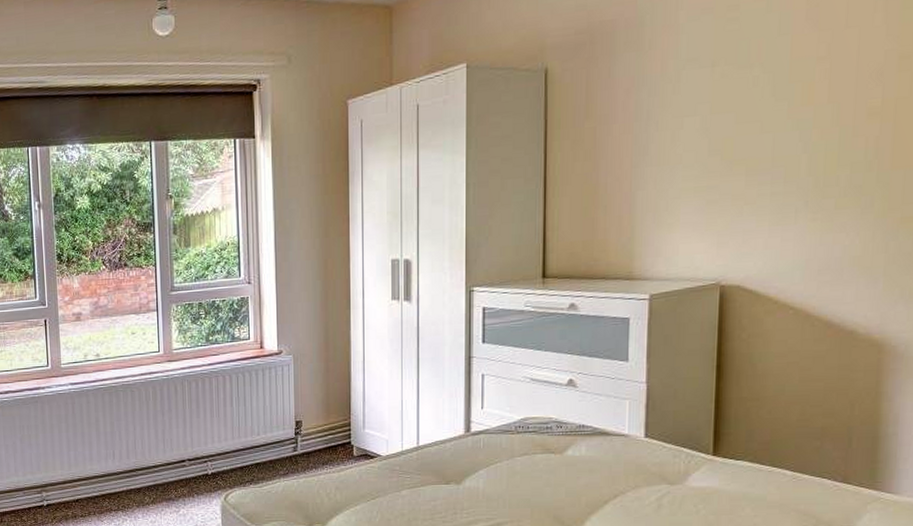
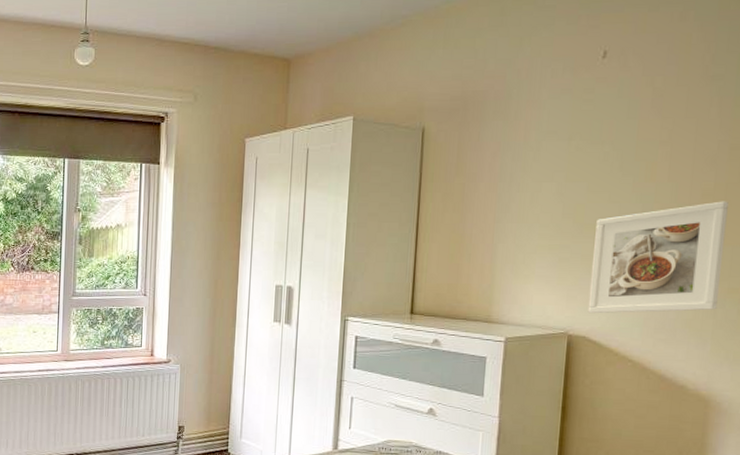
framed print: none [741,118,899,260] -> present [587,201,729,314]

